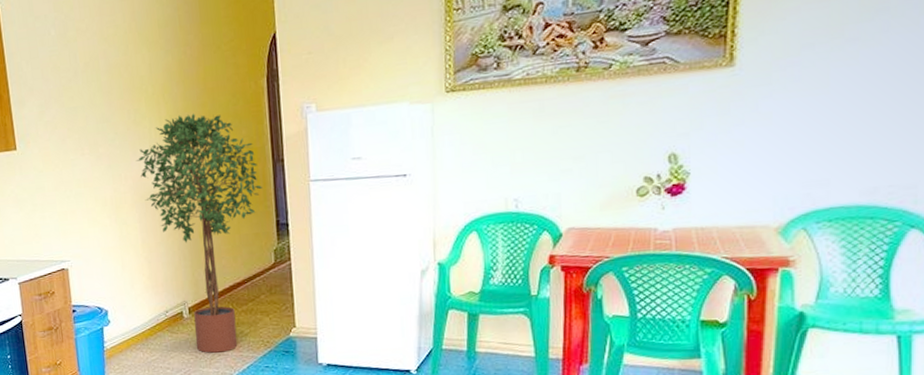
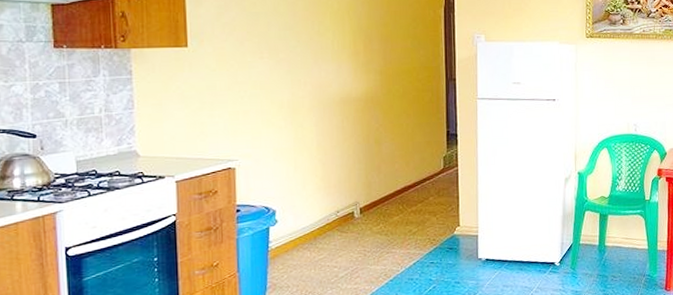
potted tree: present [135,113,263,353] -> none [316,31,437,251]

